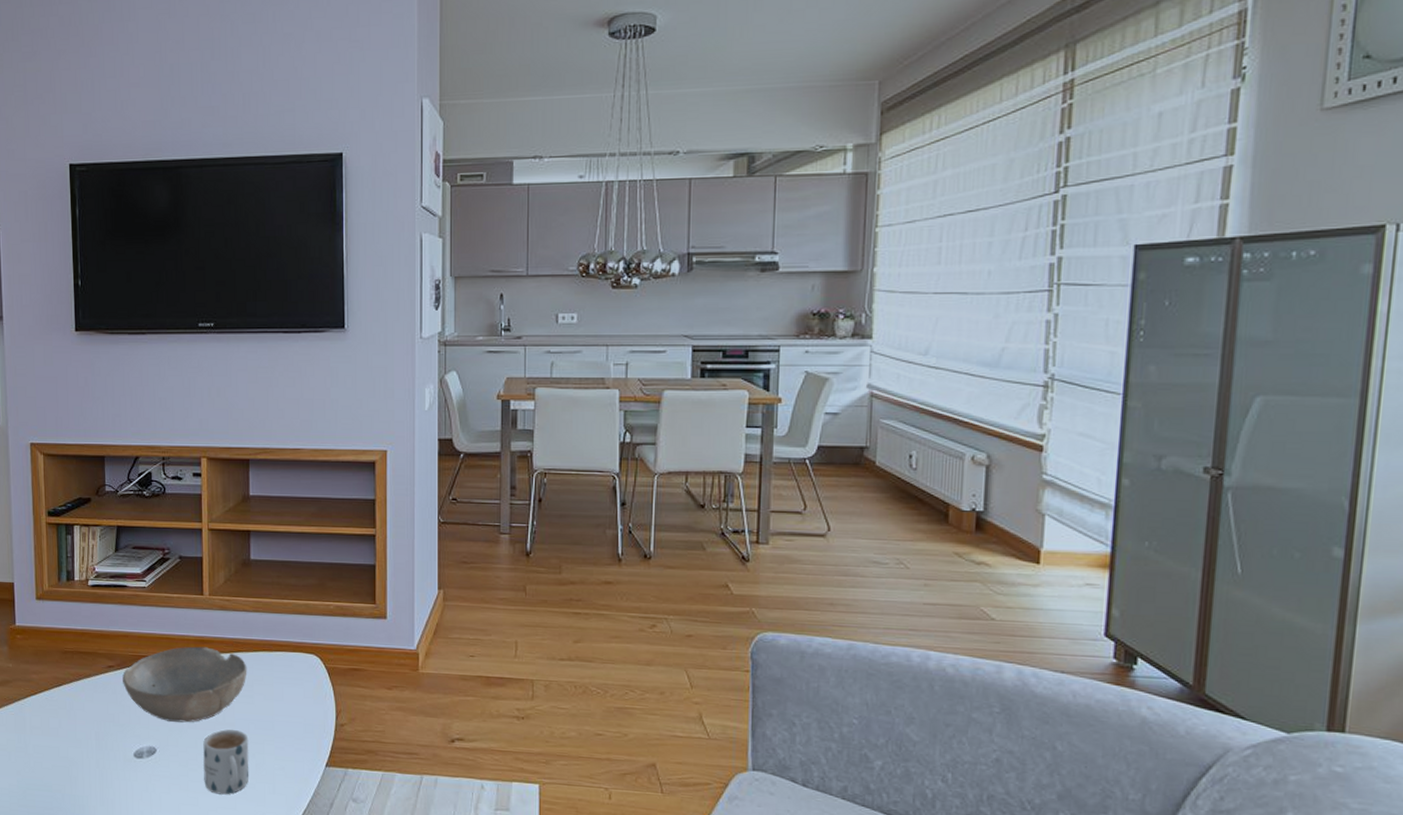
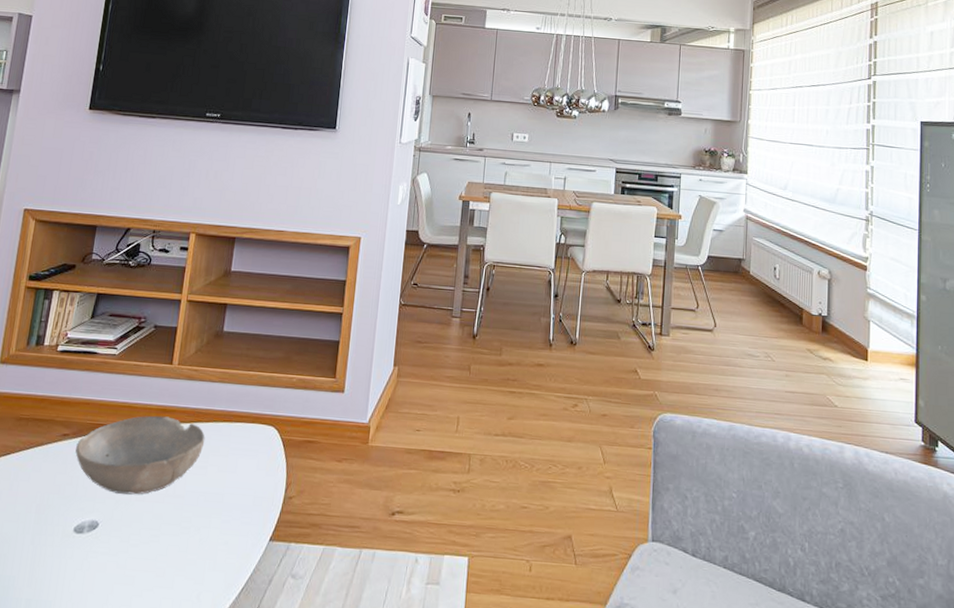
mug: present [203,729,249,795] -> none [143,502,196,573]

